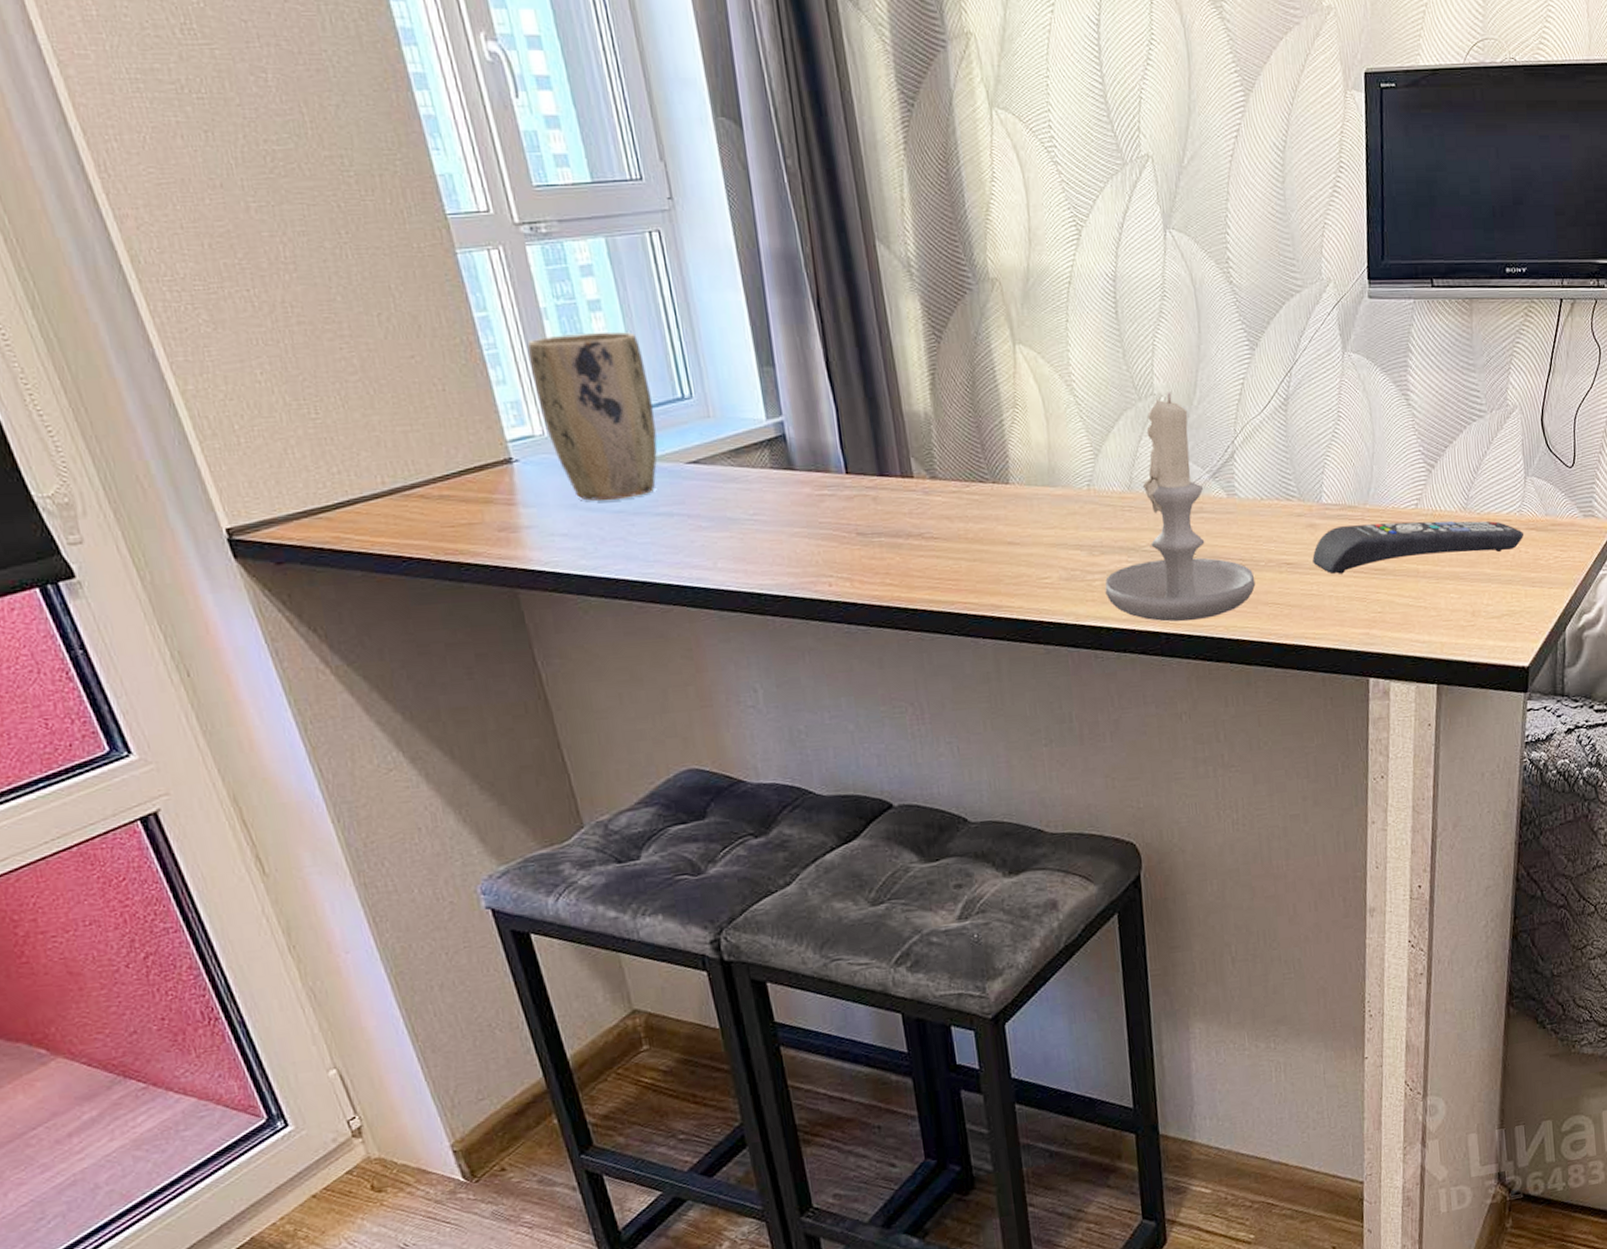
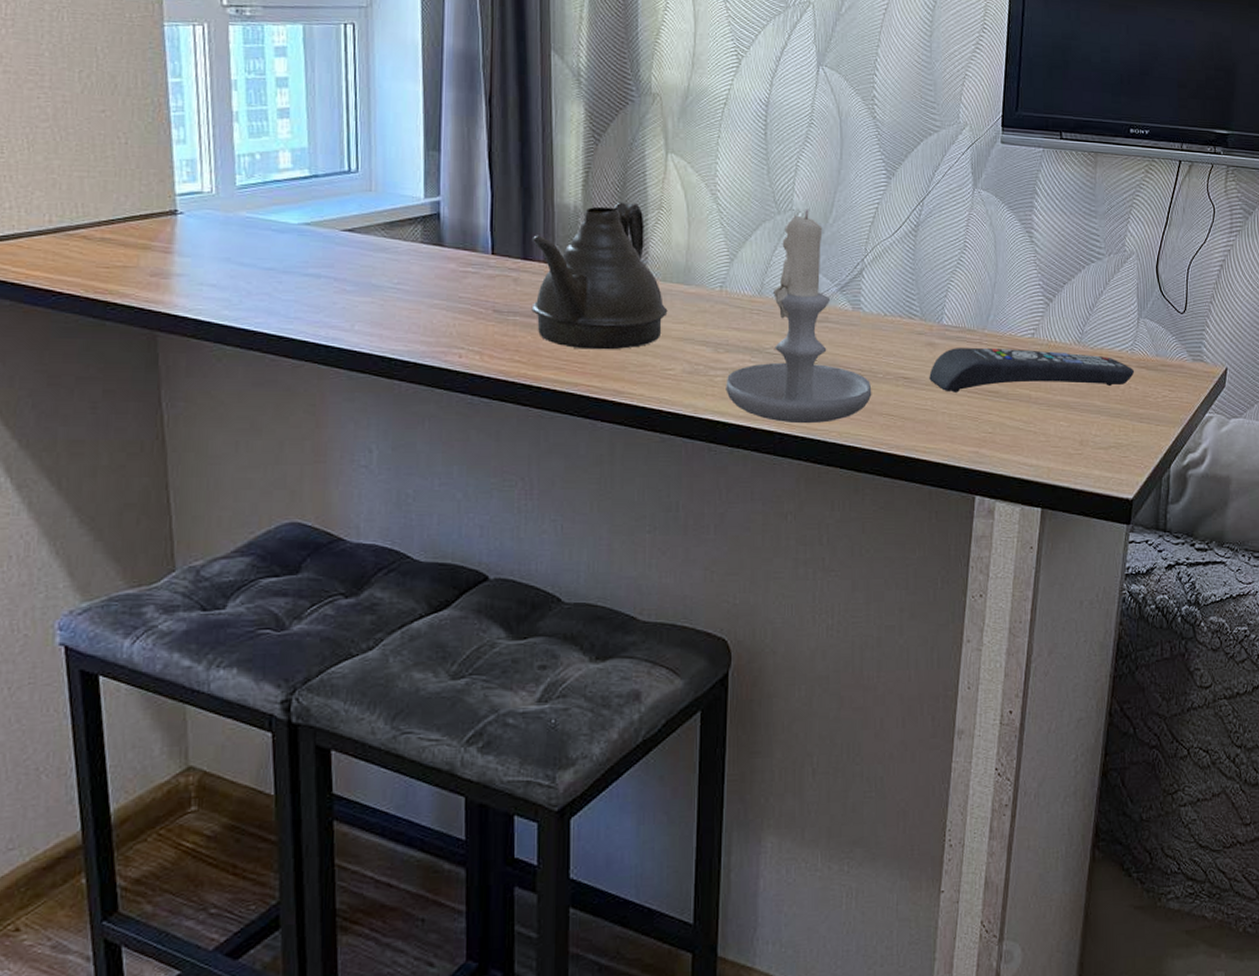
plant pot: present [528,332,658,501] -> none [212,105,320,257]
teapot: none [885,403,1037,566] -> present [531,202,668,350]

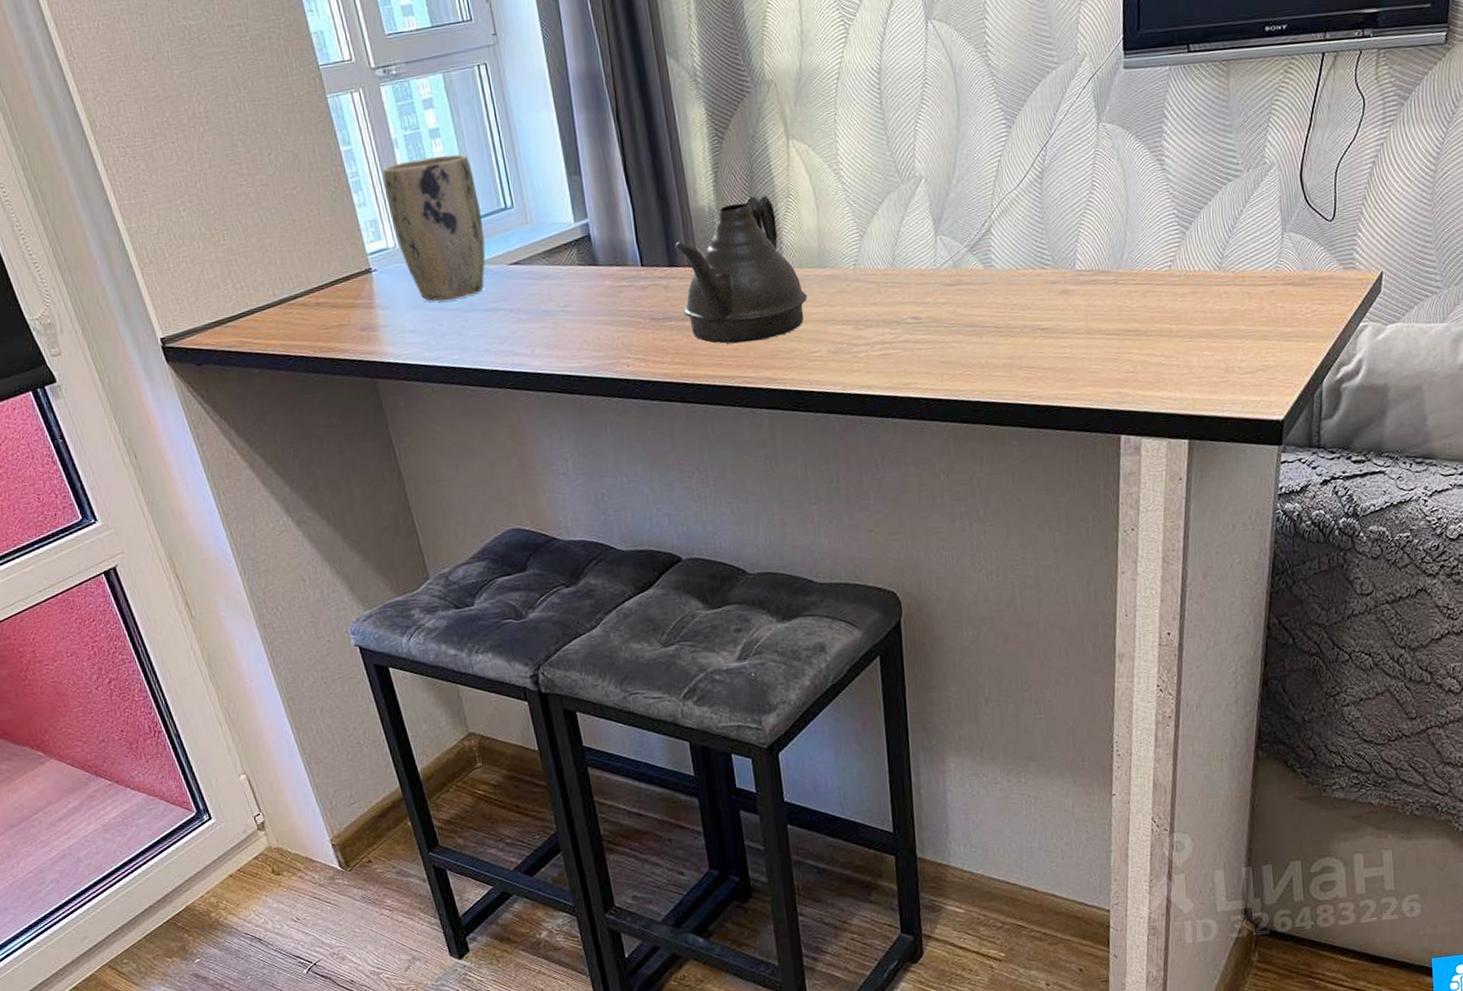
plant pot: none [212,105,320,257] -> present [382,154,486,302]
candle: present [726,209,872,424] -> none [869,173,1011,388]
remote control: present [929,348,1135,393] -> none [1066,278,1281,338]

